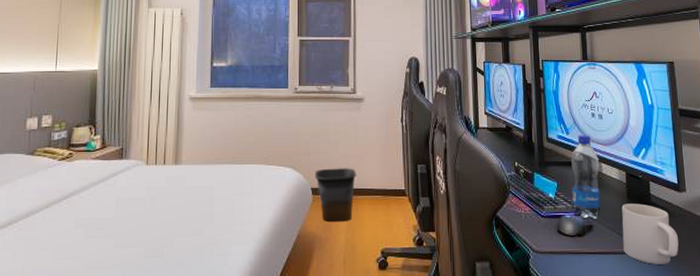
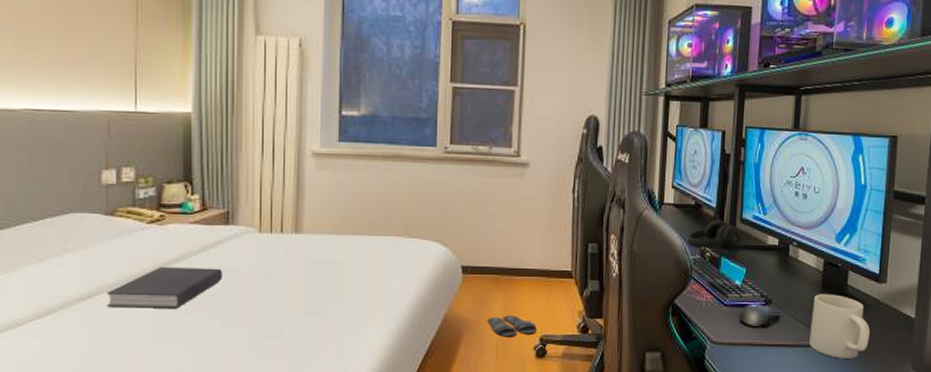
book: none [22,196,116,233] -> present [106,267,222,308]
waste bin: present [314,168,357,223] -> none [465,244,516,305]
slippers: none [335,231,378,251] -> present [487,315,537,337]
headphones: none [502,138,550,166] -> present [687,217,741,250]
bottle: present [571,135,601,220] -> none [759,216,796,311]

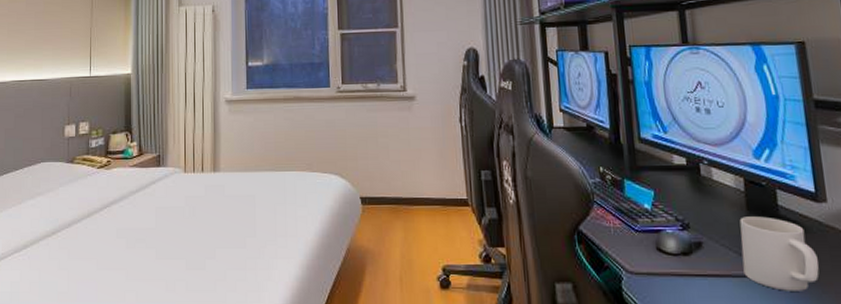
book: present [106,267,222,308] -> none [66,205,155,243]
slippers: present [487,315,537,337] -> none [389,245,439,267]
headphones: present [687,217,741,250] -> none [583,138,643,172]

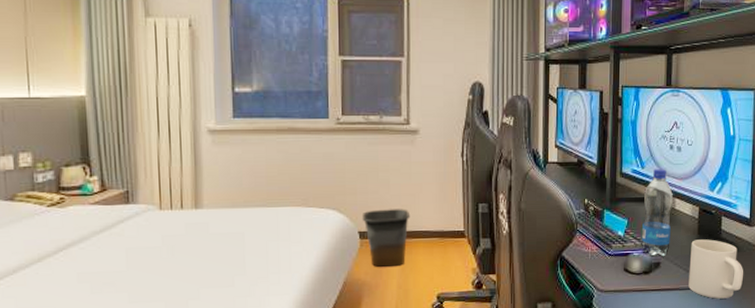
waste bin: none [363,175,411,235] -> present [362,209,411,268]
bottle: none [671,134,712,236] -> present [641,169,673,257]

